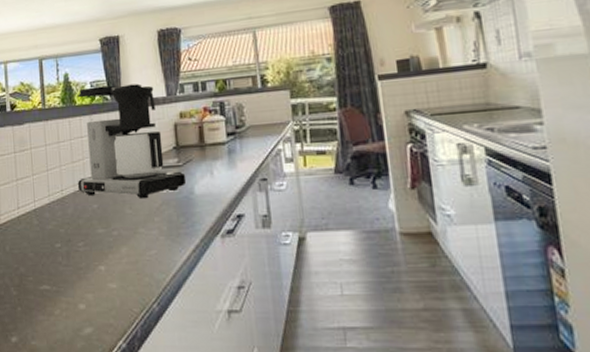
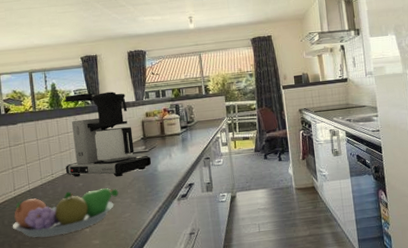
fruit bowl: none [14,213,142,272] -> present [12,188,119,237]

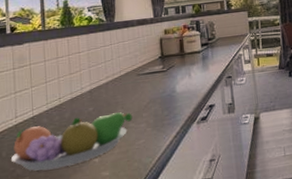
coffee maker: present [63,91,152,177] -> none [74,8,170,101]

